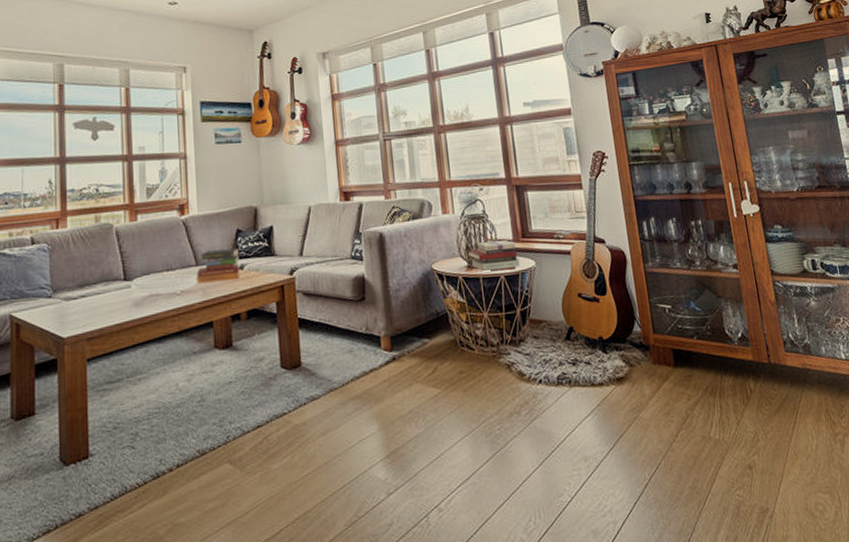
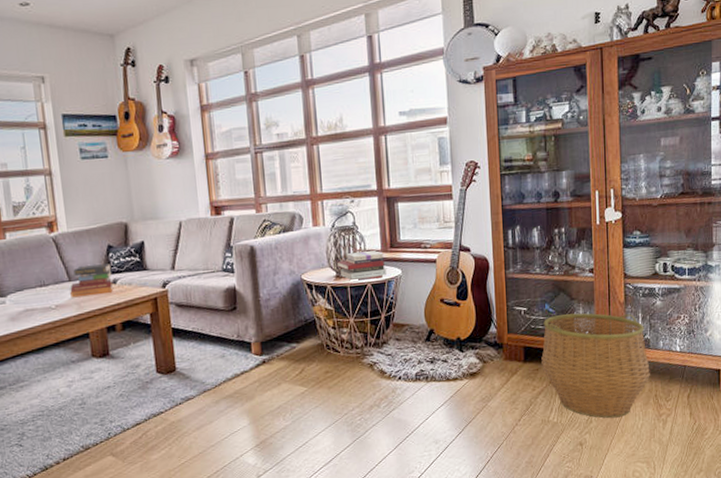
basket: none [691,312,817,436] -> present [541,313,650,418]

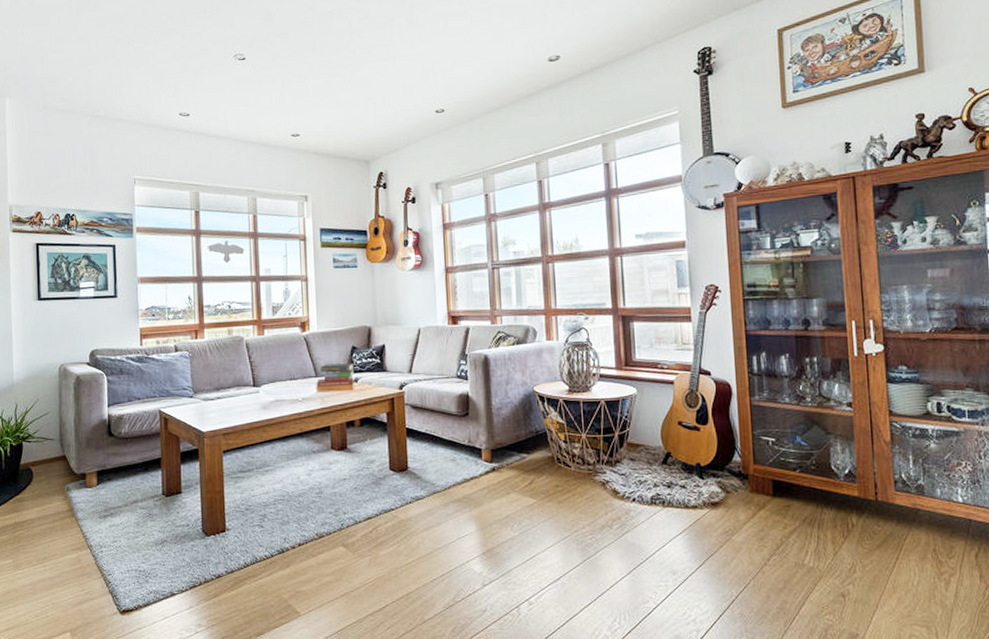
books: present [337,250,386,281] -> none [570,368,621,396]
basket: present [541,313,650,418] -> none [793,449,926,570]

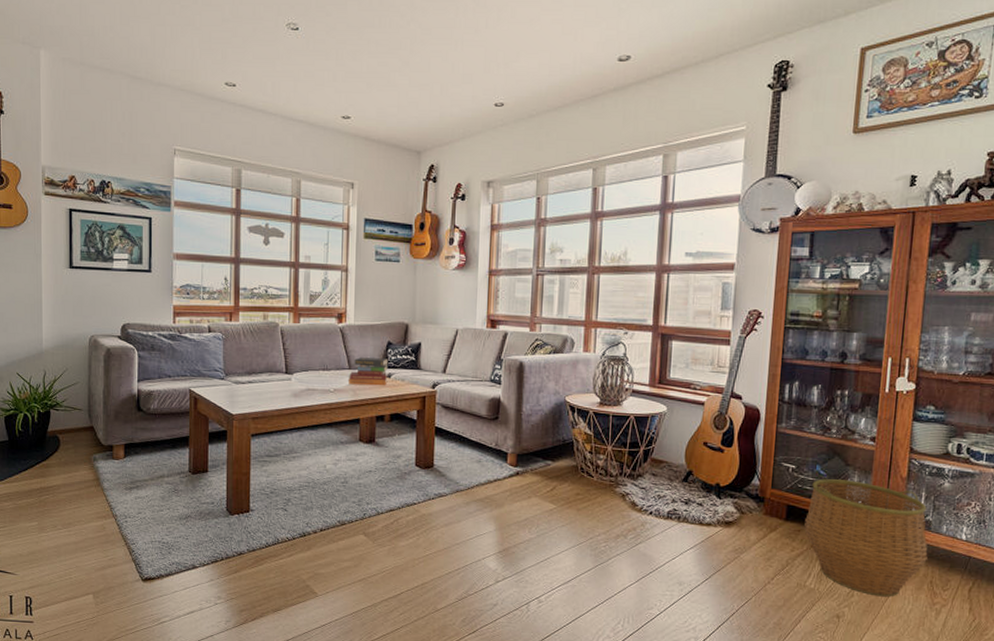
basket: none [793,449,926,570] -> present [804,479,928,597]

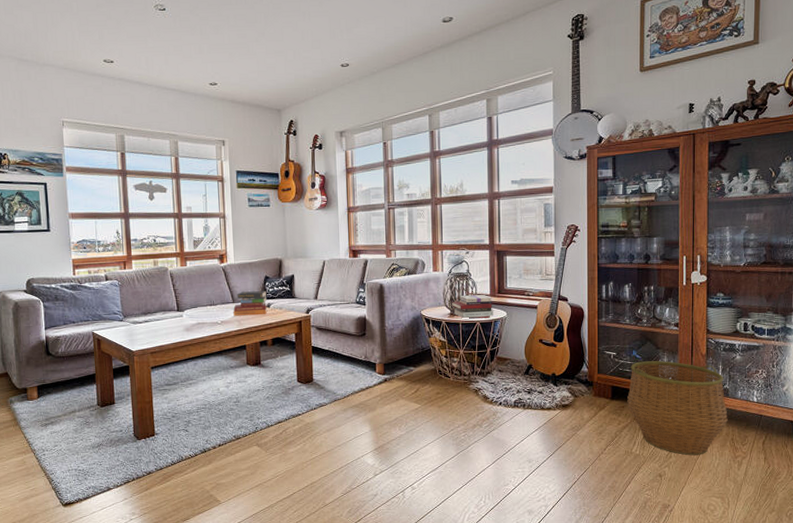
books: none [603,383,651,411] -> present [452,295,493,319]

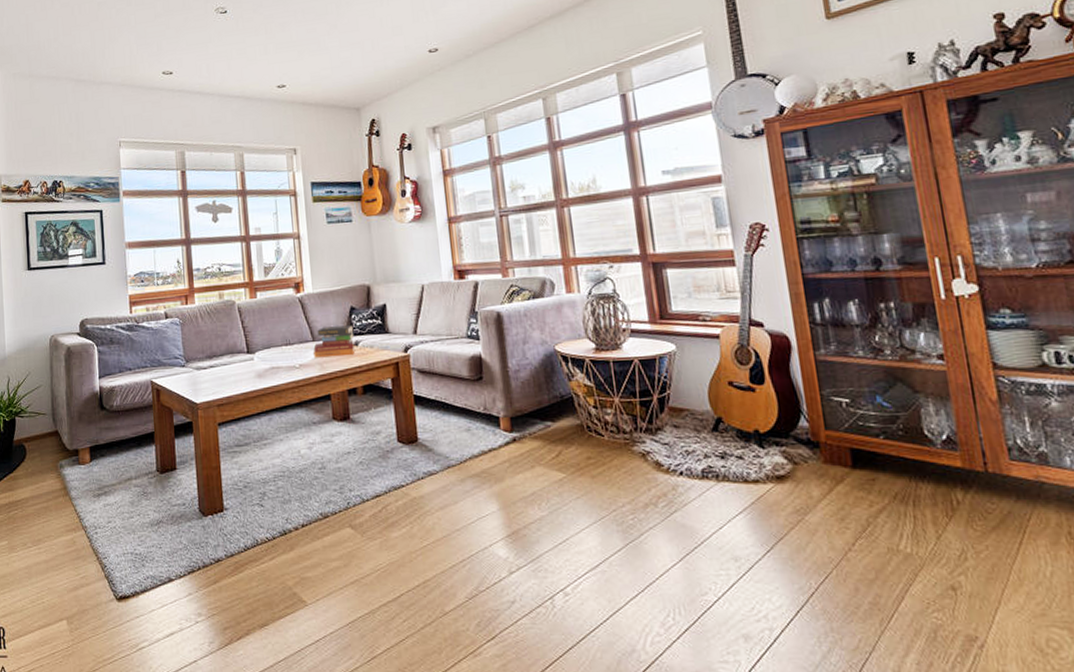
books: present [452,295,493,319] -> none [596,322,657,355]
basket: present [627,361,728,456] -> none [876,410,1056,558]

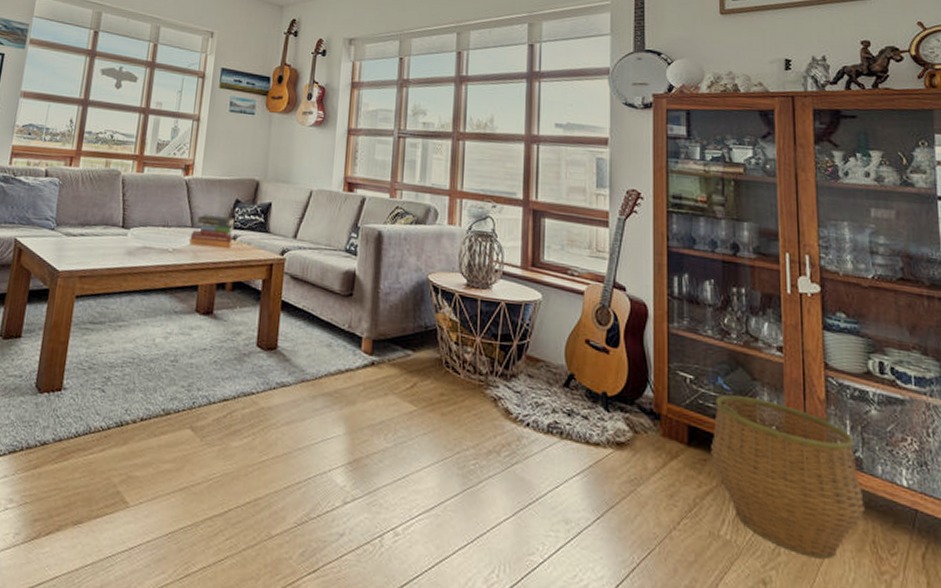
basket: none [876,410,1056,558] -> present [711,394,865,559]

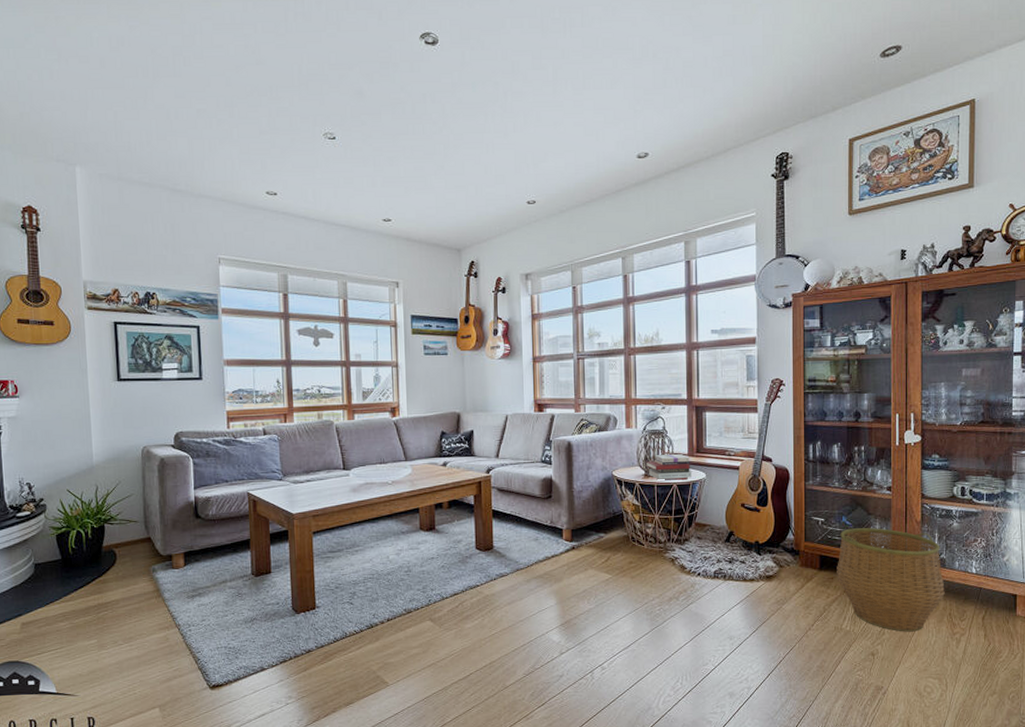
books: present [189,215,235,249] -> none [405,448,444,476]
books: none [470,262,524,298] -> present [646,454,691,480]

